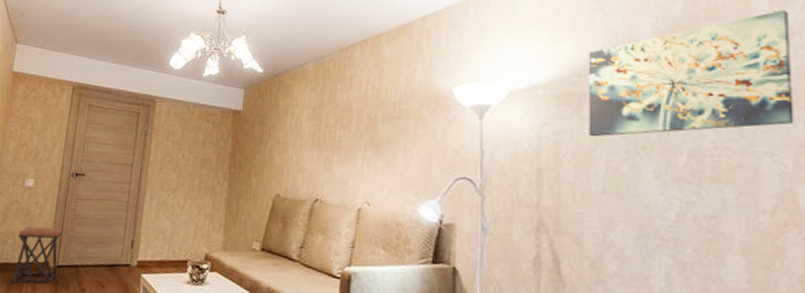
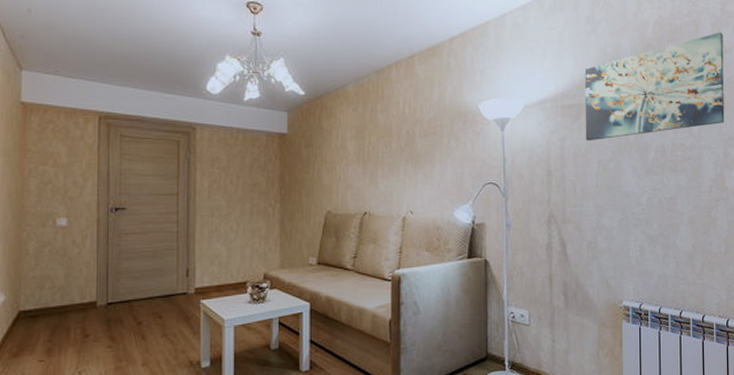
stool: present [12,226,63,284] -> none [56,265,108,327]

